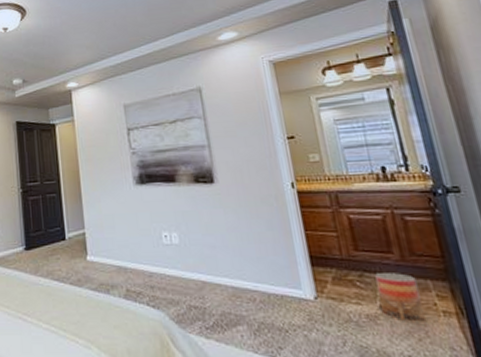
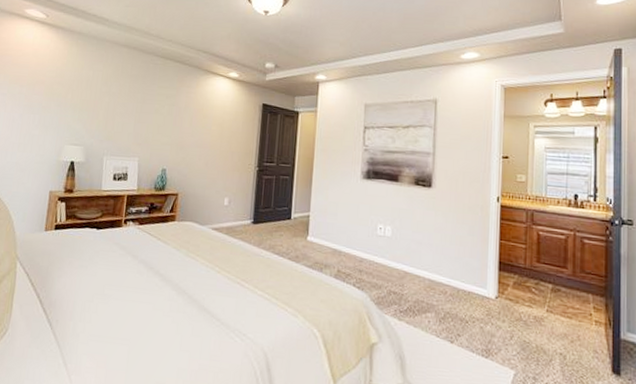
planter: present [375,273,427,321] -> none [548,283,581,327]

